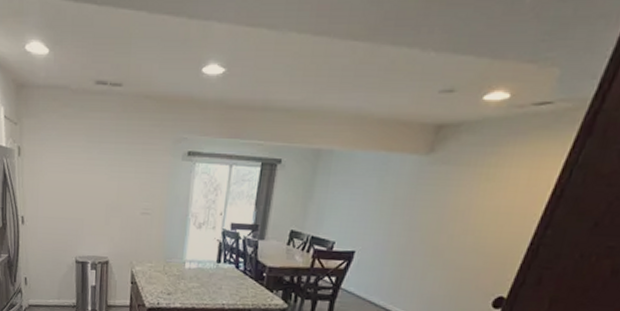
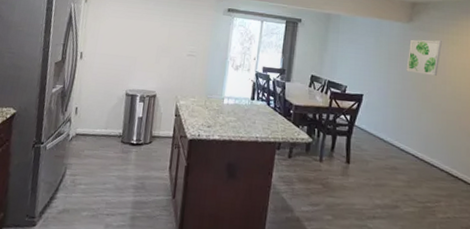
wall art: none [415,176,472,224] -> present [406,39,442,76]

